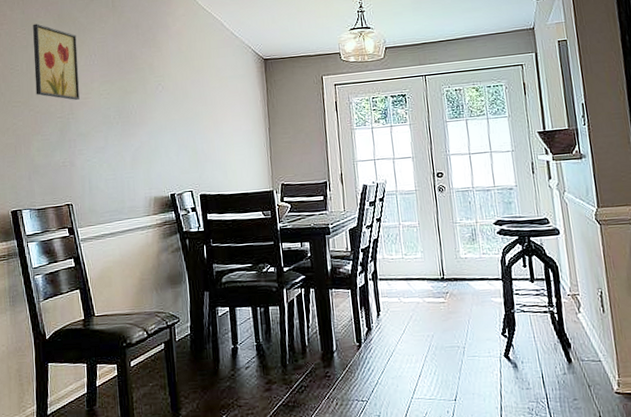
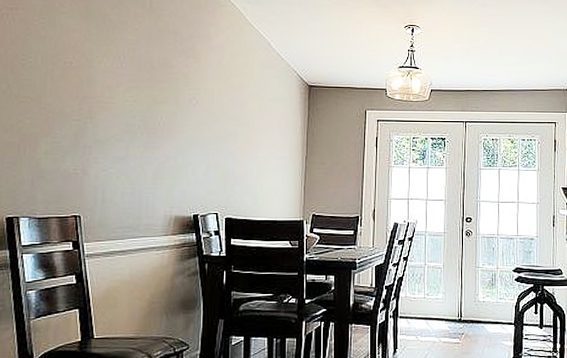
wall art: present [33,23,80,100] -> none [50,14,105,103]

